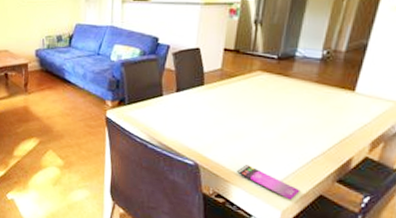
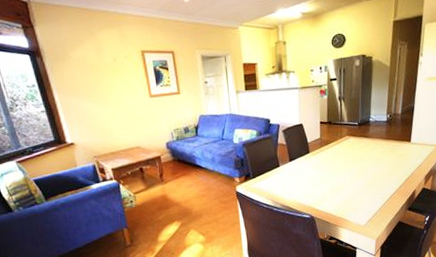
smartphone: present [237,165,301,201] -> none [342,209,386,230]

